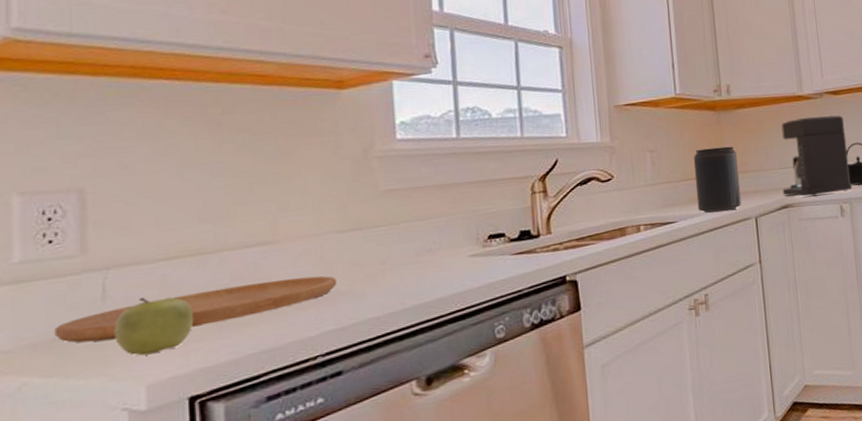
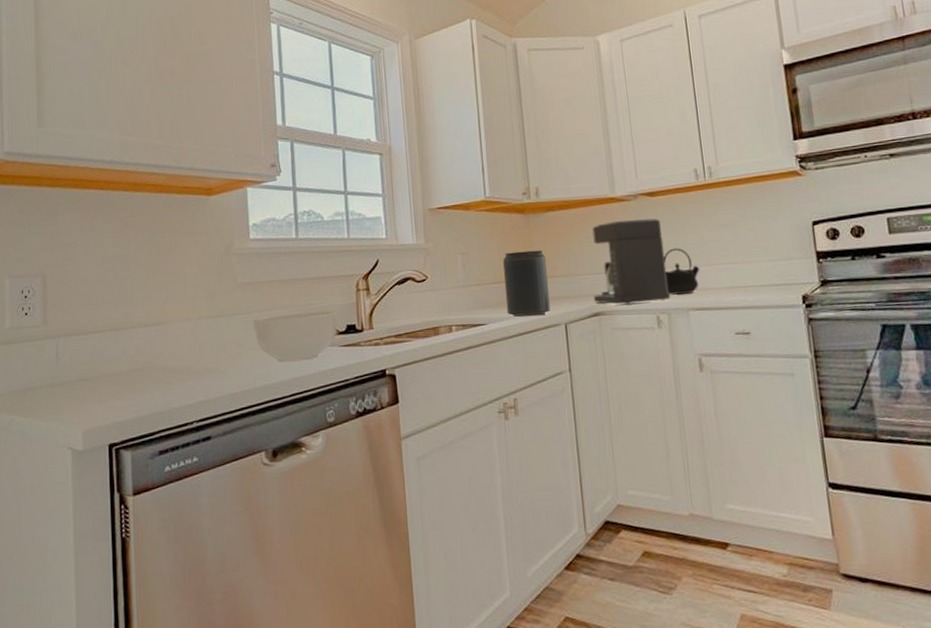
cutting board: present [54,276,338,343] -> none [28,354,207,393]
fruit: present [114,297,194,356] -> none [63,361,112,407]
bowl: none [400,216,509,278] -> present [253,311,338,363]

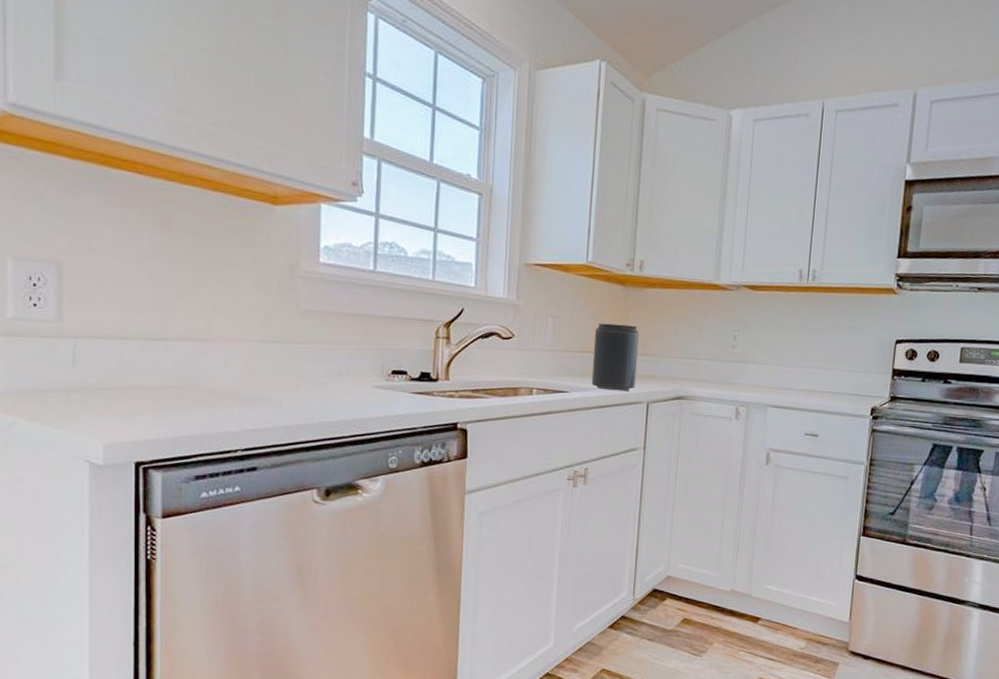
bowl: present [253,311,338,363] -> none [315,350,412,403]
coffee maker: present [592,218,671,305] -> none [679,308,758,394]
kettle: present [664,248,700,295] -> none [751,344,785,391]

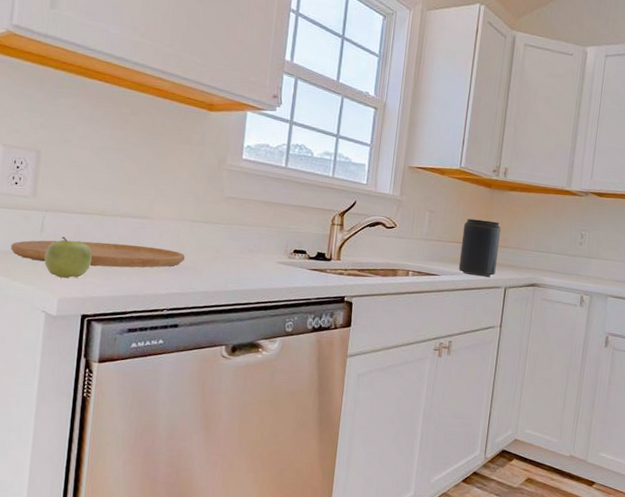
cutting board: none [36,372,259,403] -> present [11,240,186,268]
fruit: none [81,368,142,419] -> present [44,236,93,278]

